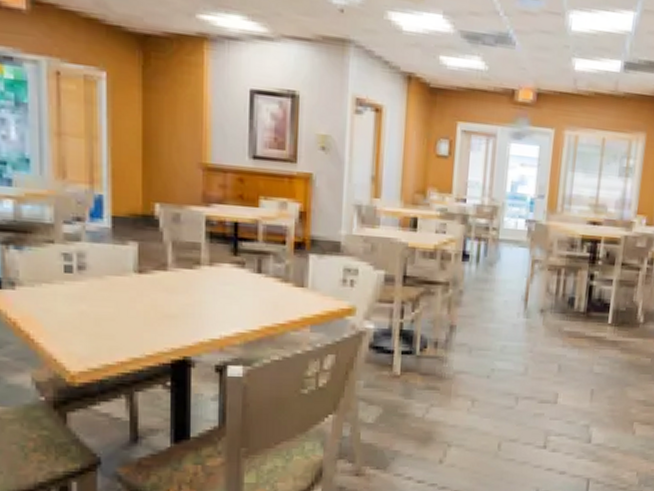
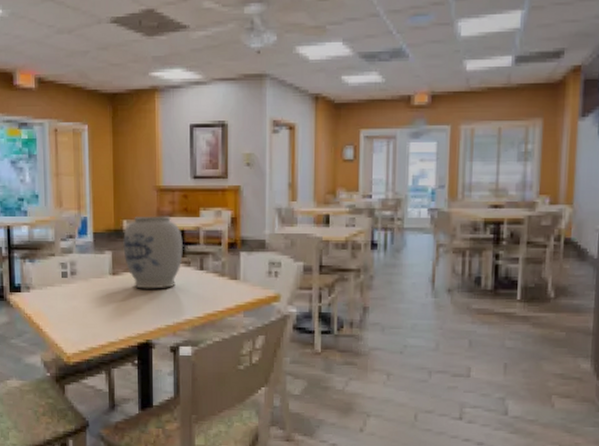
vase: none [154,200,237,294] -> present [123,216,184,289]

